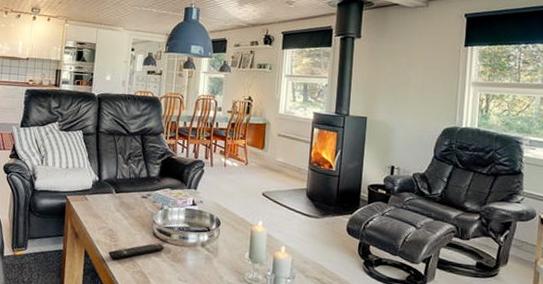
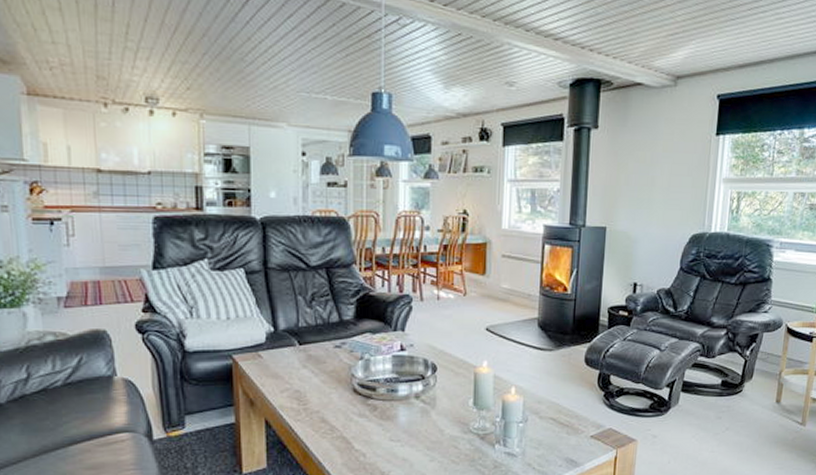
remote control: present [108,242,165,260] -> none [297,400,369,426]

